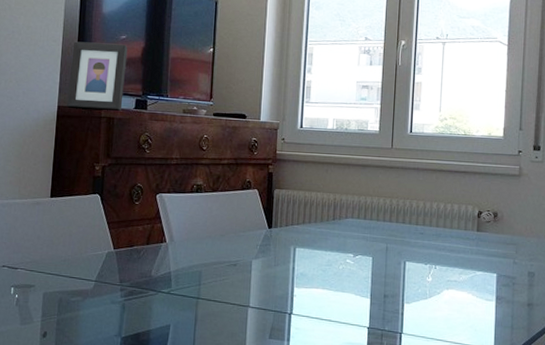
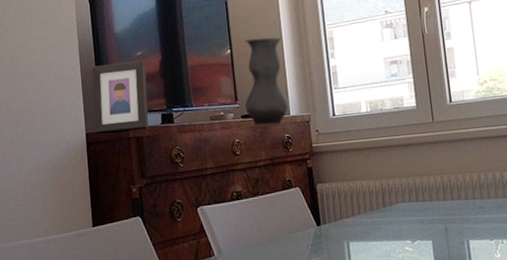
vase: none [218,41,265,128] -> present [244,37,289,126]

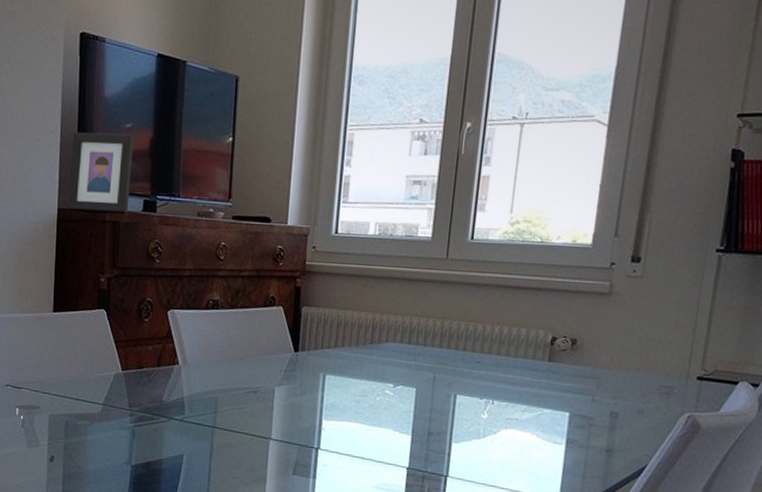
vase: present [244,37,289,126] -> none [238,128,295,233]

